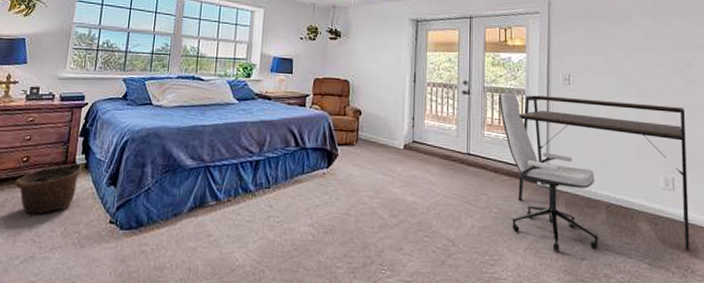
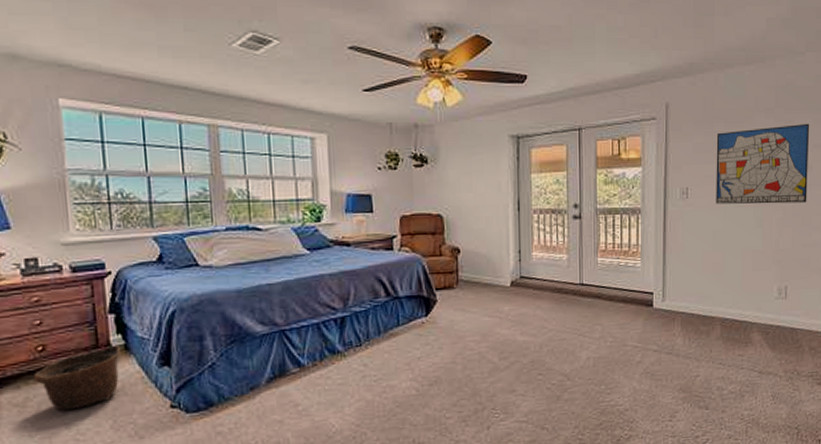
office chair: present [498,92,599,252] -> none [612,213,713,372]
desk: present [518,95,690,250] -> none [634,212,802,354]
wall art: none [596,25,690,98] -> present [716,123,809,204]

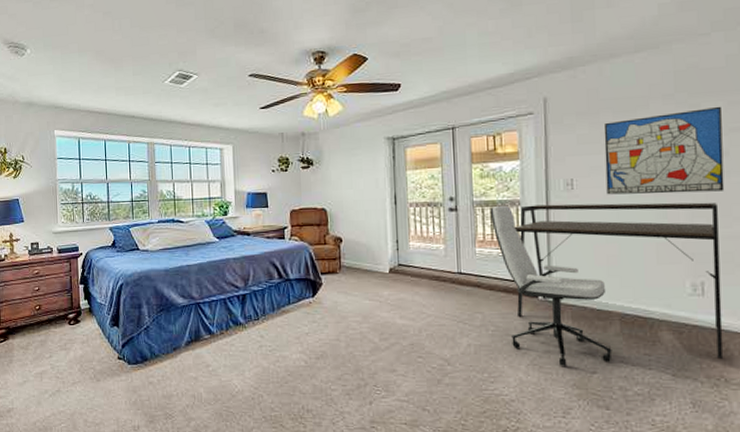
basket: present [33,344,120,411] -> none [33,308,86,354]
office chair: none [612,213,713,372] -> present [490,205,612,366]
desk: none [634,212,802,354] -> present [514,202,723,358]

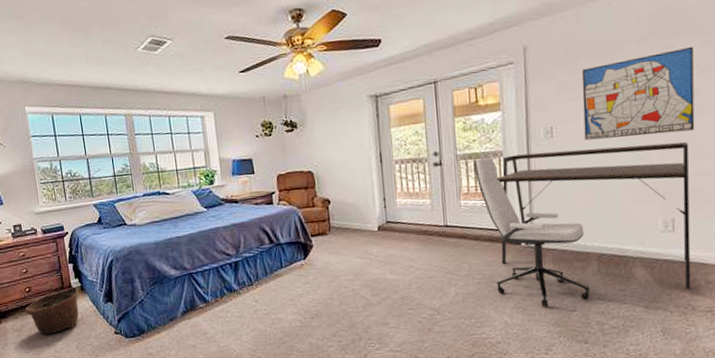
basket: none [33,308,86,354] -> present [25,286,79,335]

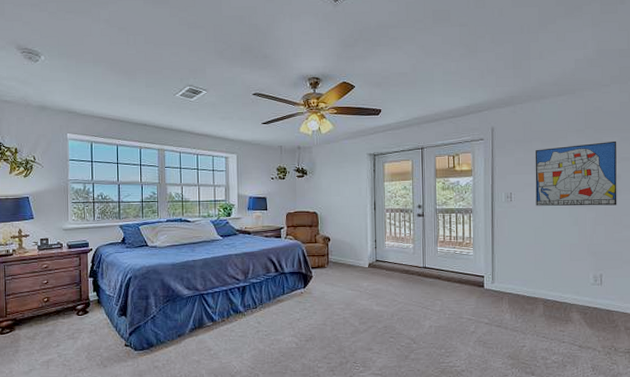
basket: present [25,286,79,335] -> none [40,299,95,343]
office chair: present [473,156,590,307] -> none [449,212,537,342]
desk: present [497,141,691,289] -> none [467,212,614,333]

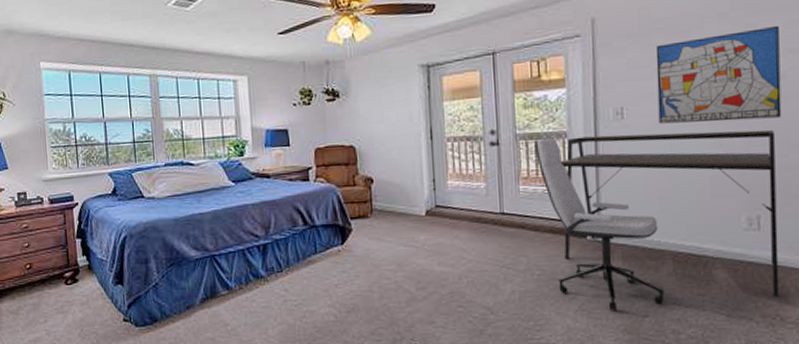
office chair: none [449,212,537,342] -> present [534,137,665,310]
desk: none [467,212,614,333] -> present [560,129,779,296]

